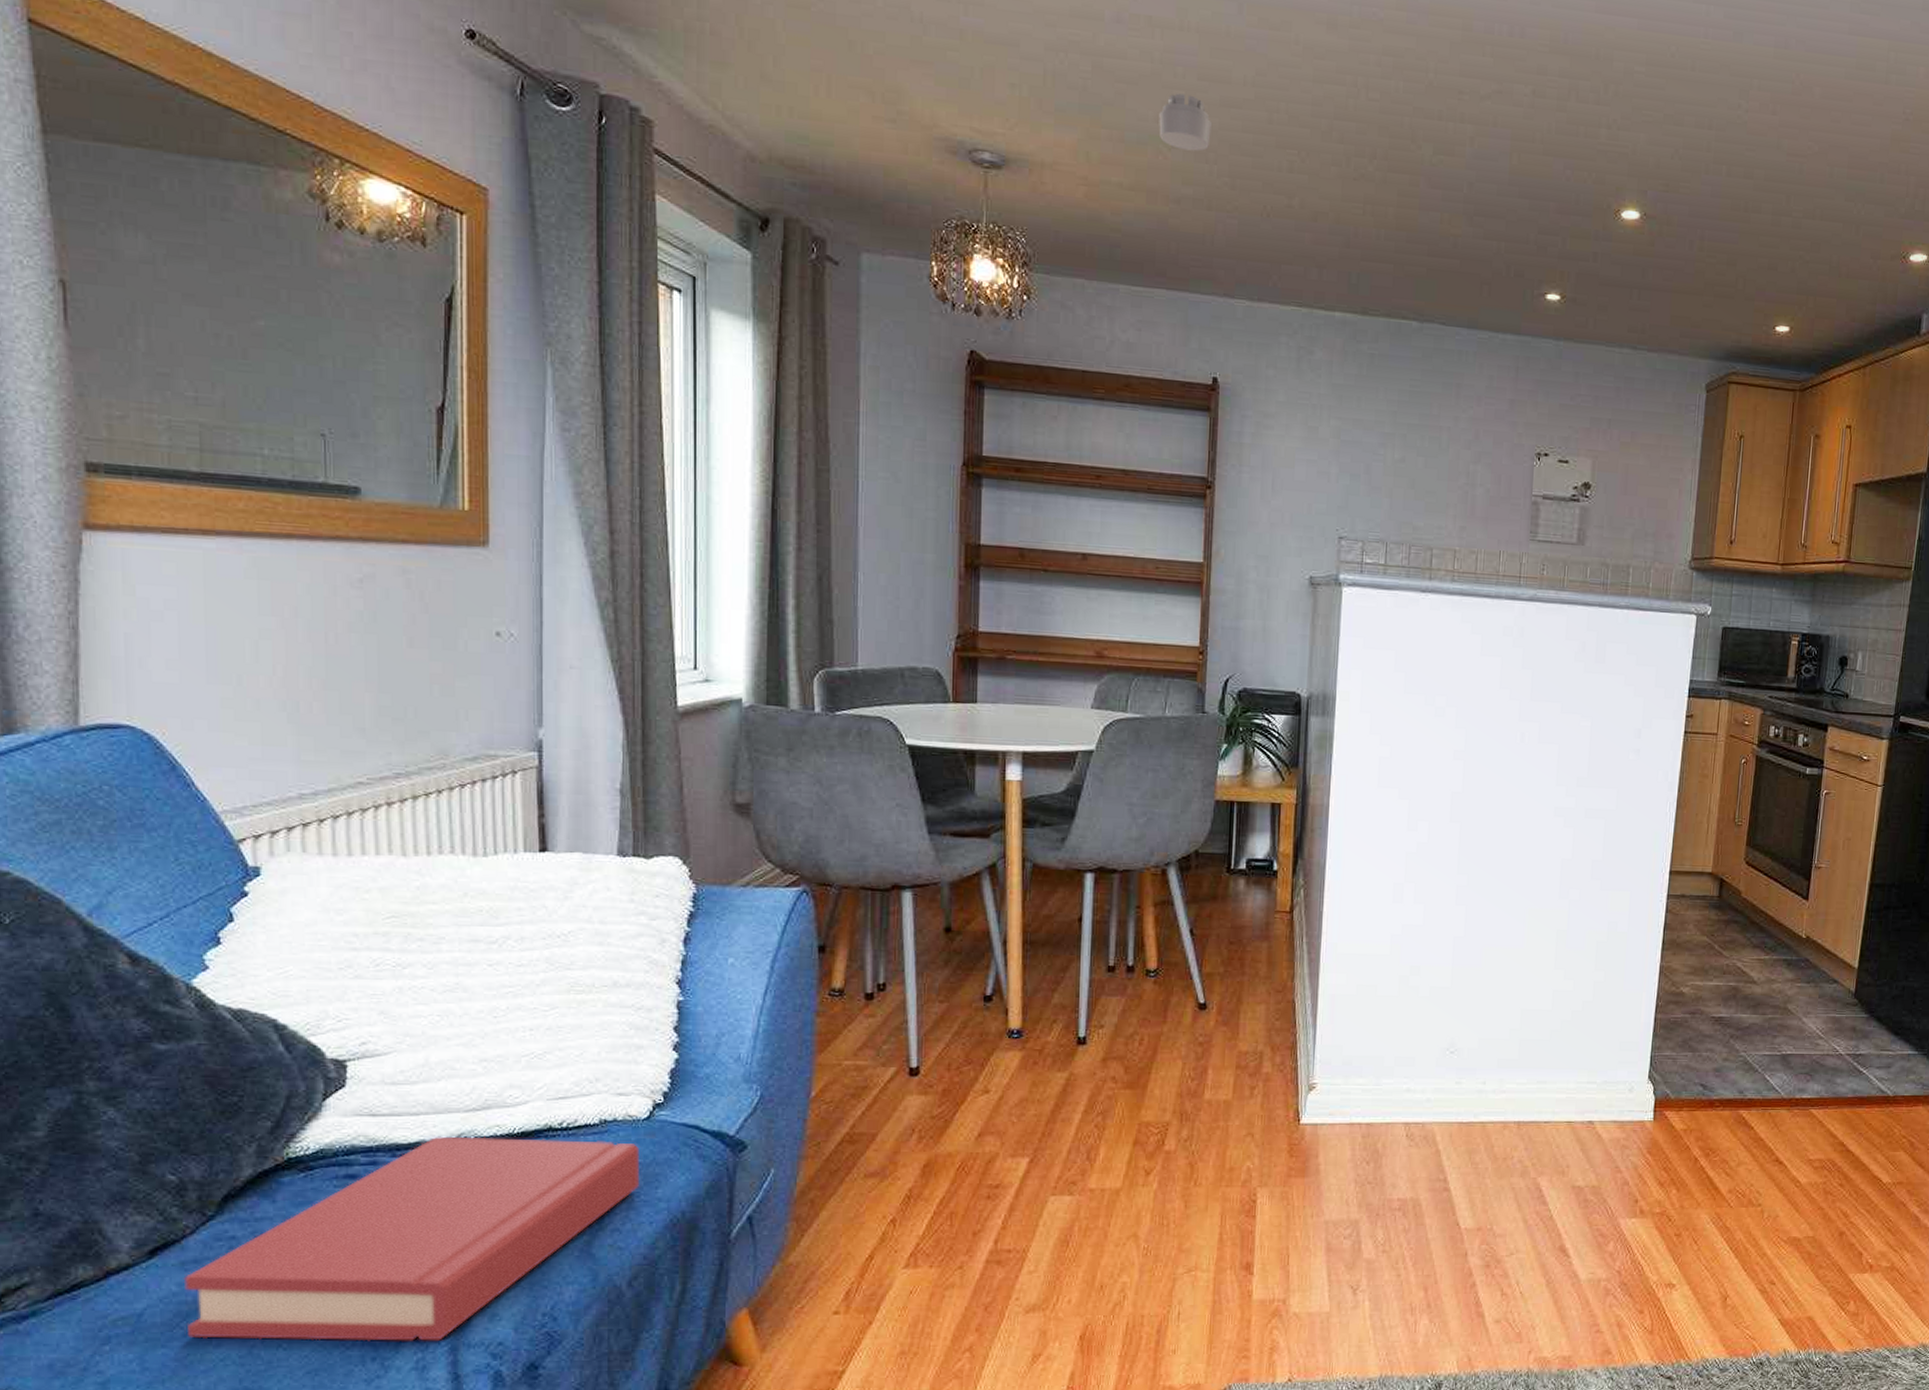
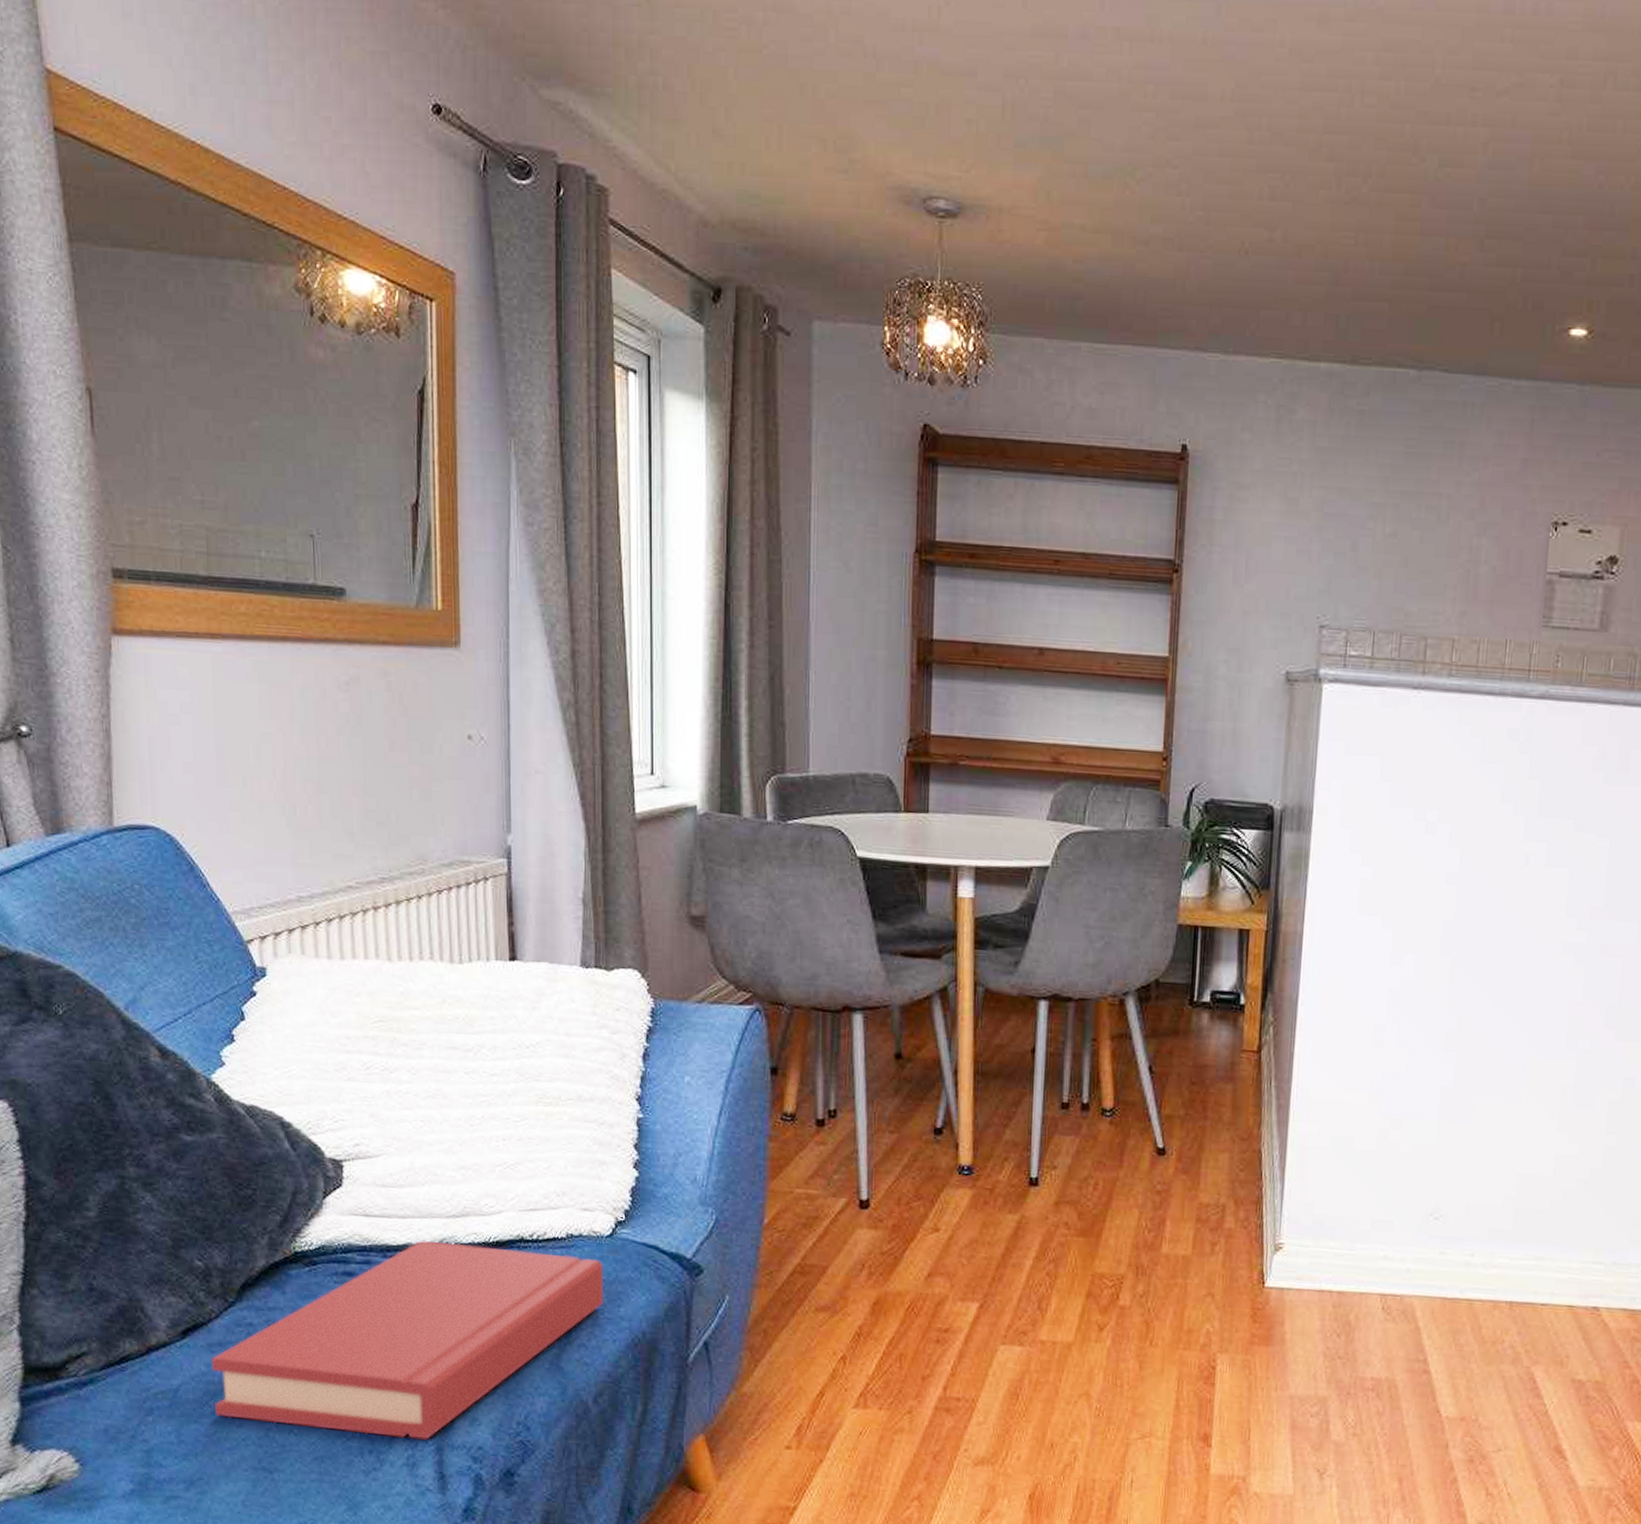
smoke detector: present [1159,93,1213,151] -> none [1126,116,1186,183]

